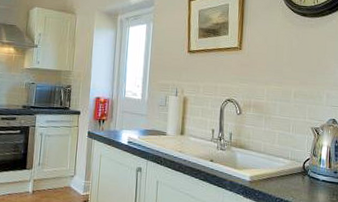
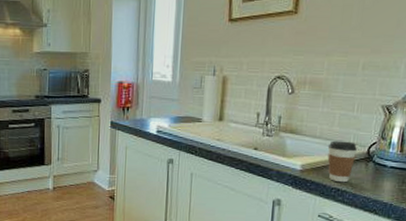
coffee cup: none [271,156,294,194] -> present [327,141,357,183]

